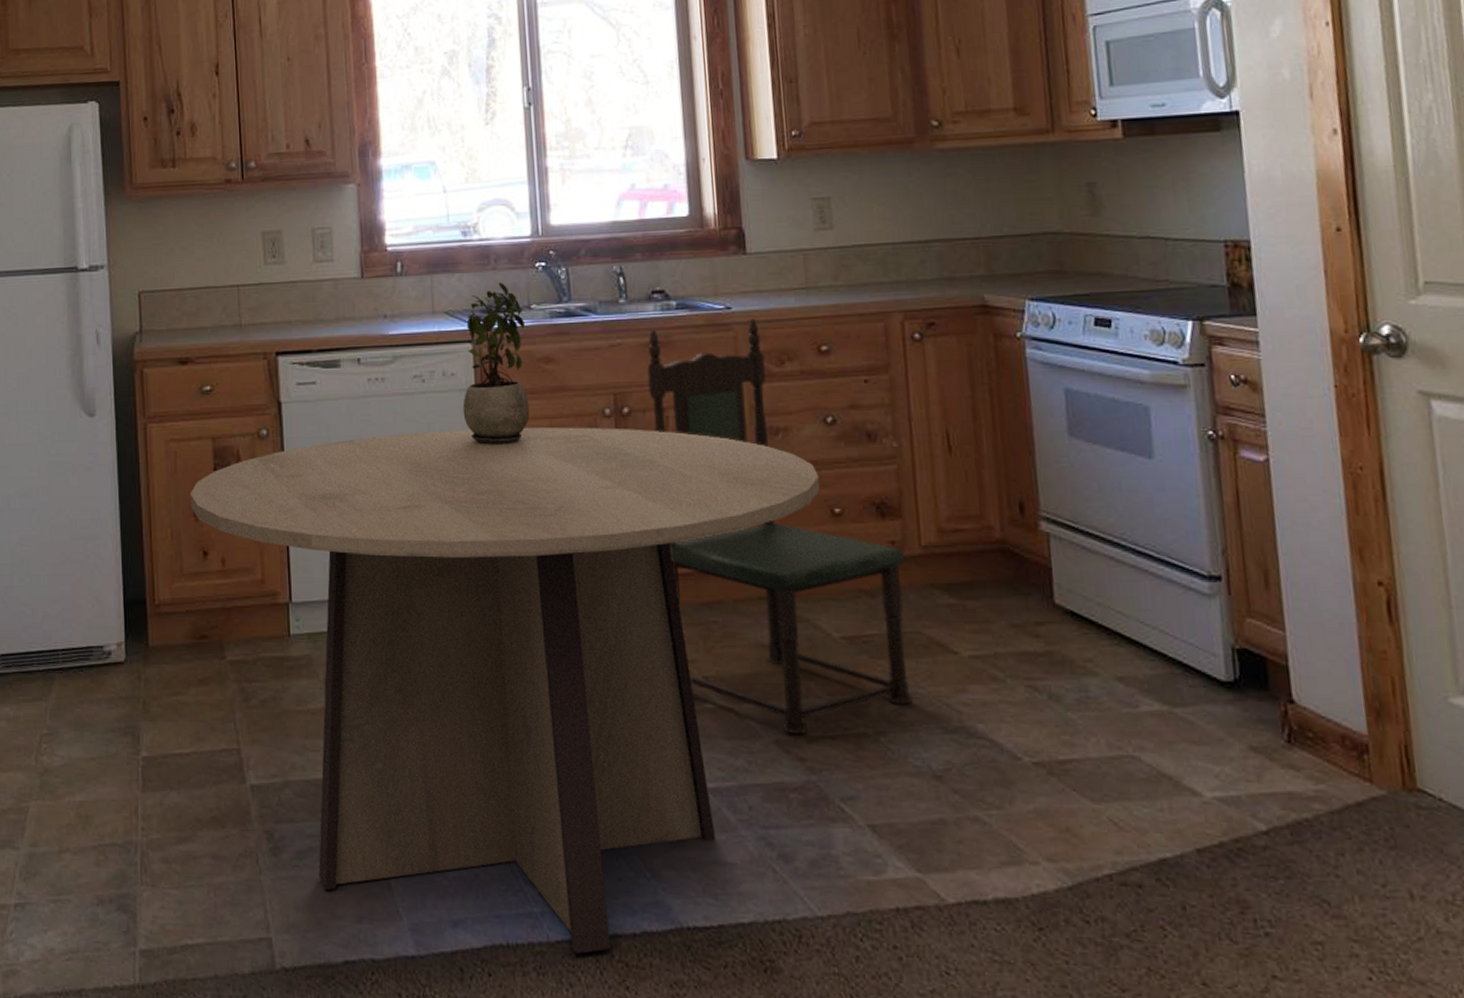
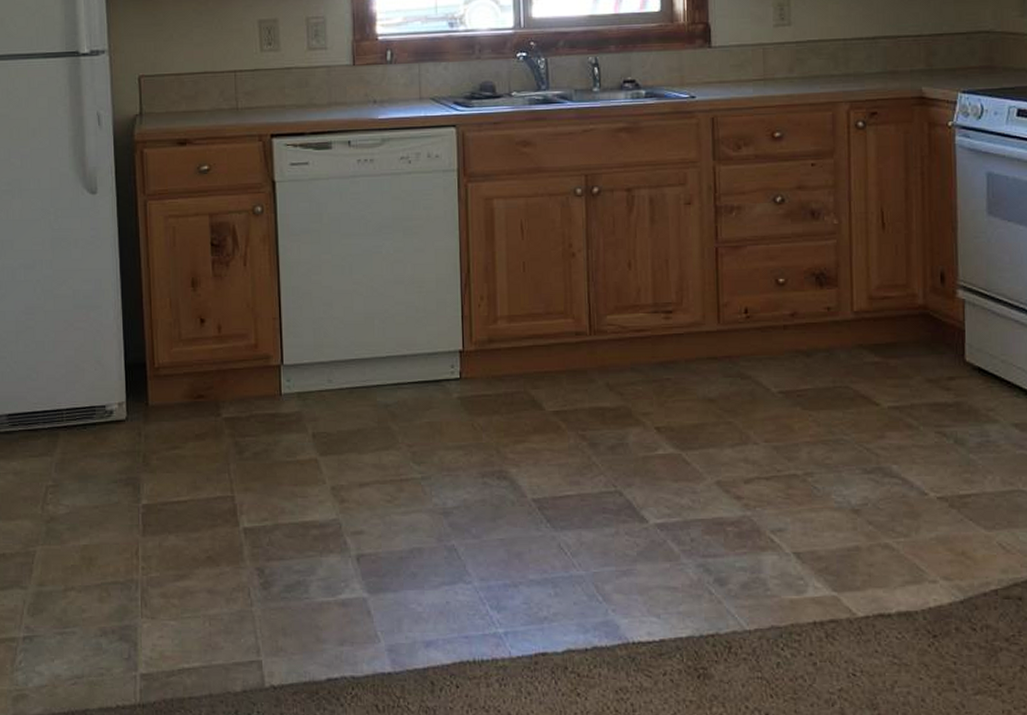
dining table: present [190,427,820,954] -> none [188,205,767,667]
potted plant: present [462,283,530,445] -> none [446,71,508,221]
dining chair: present [647,317,913,734] -> none [616,105,838,476]

